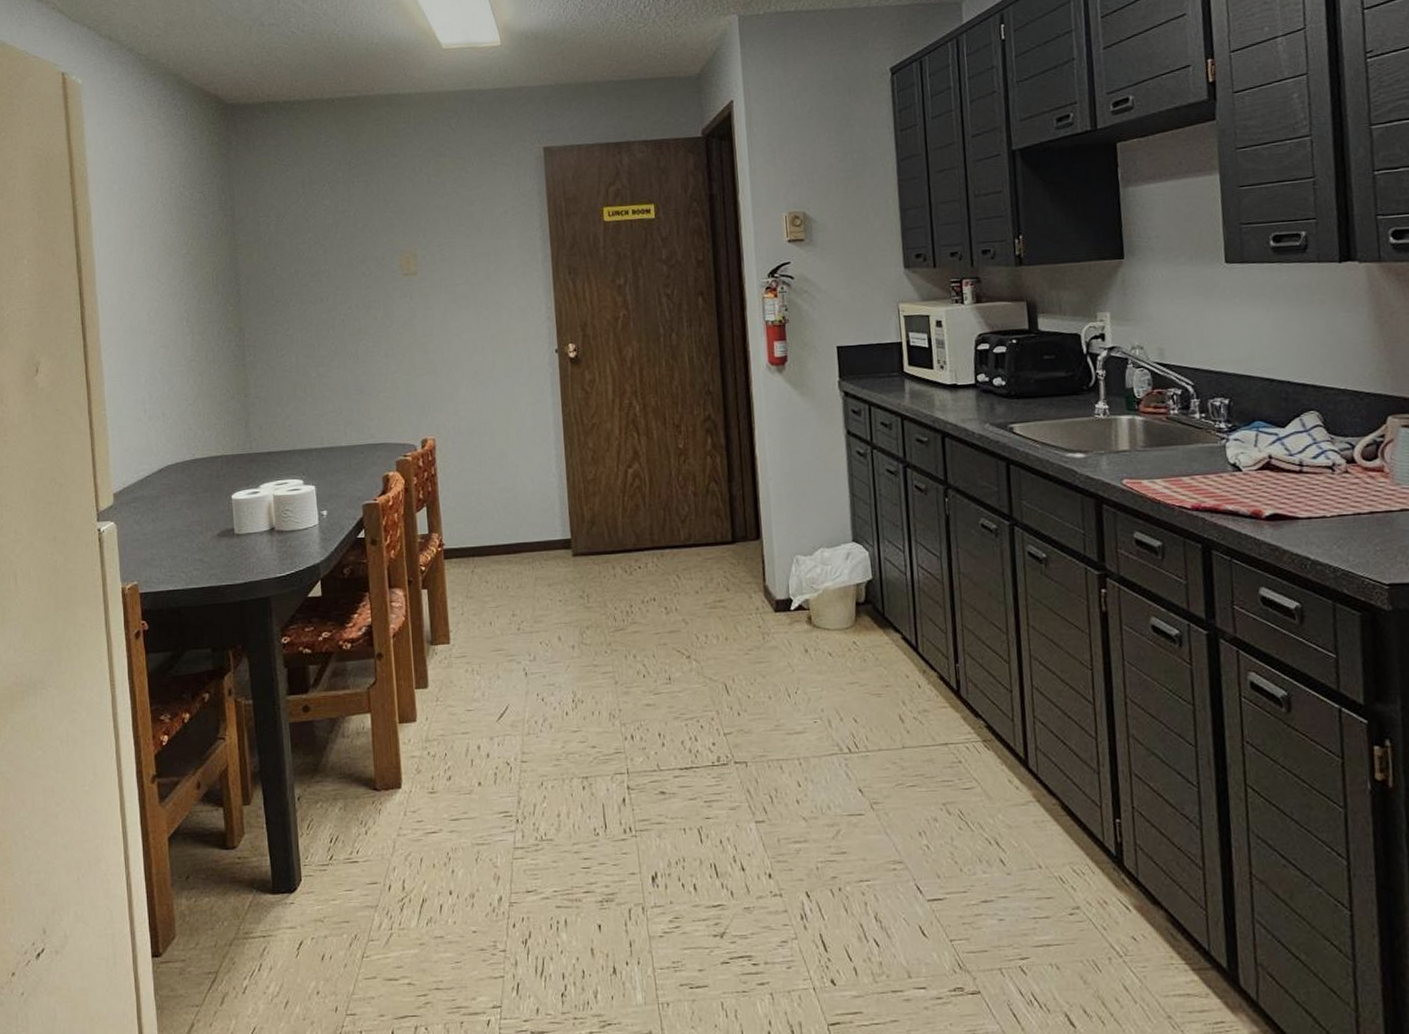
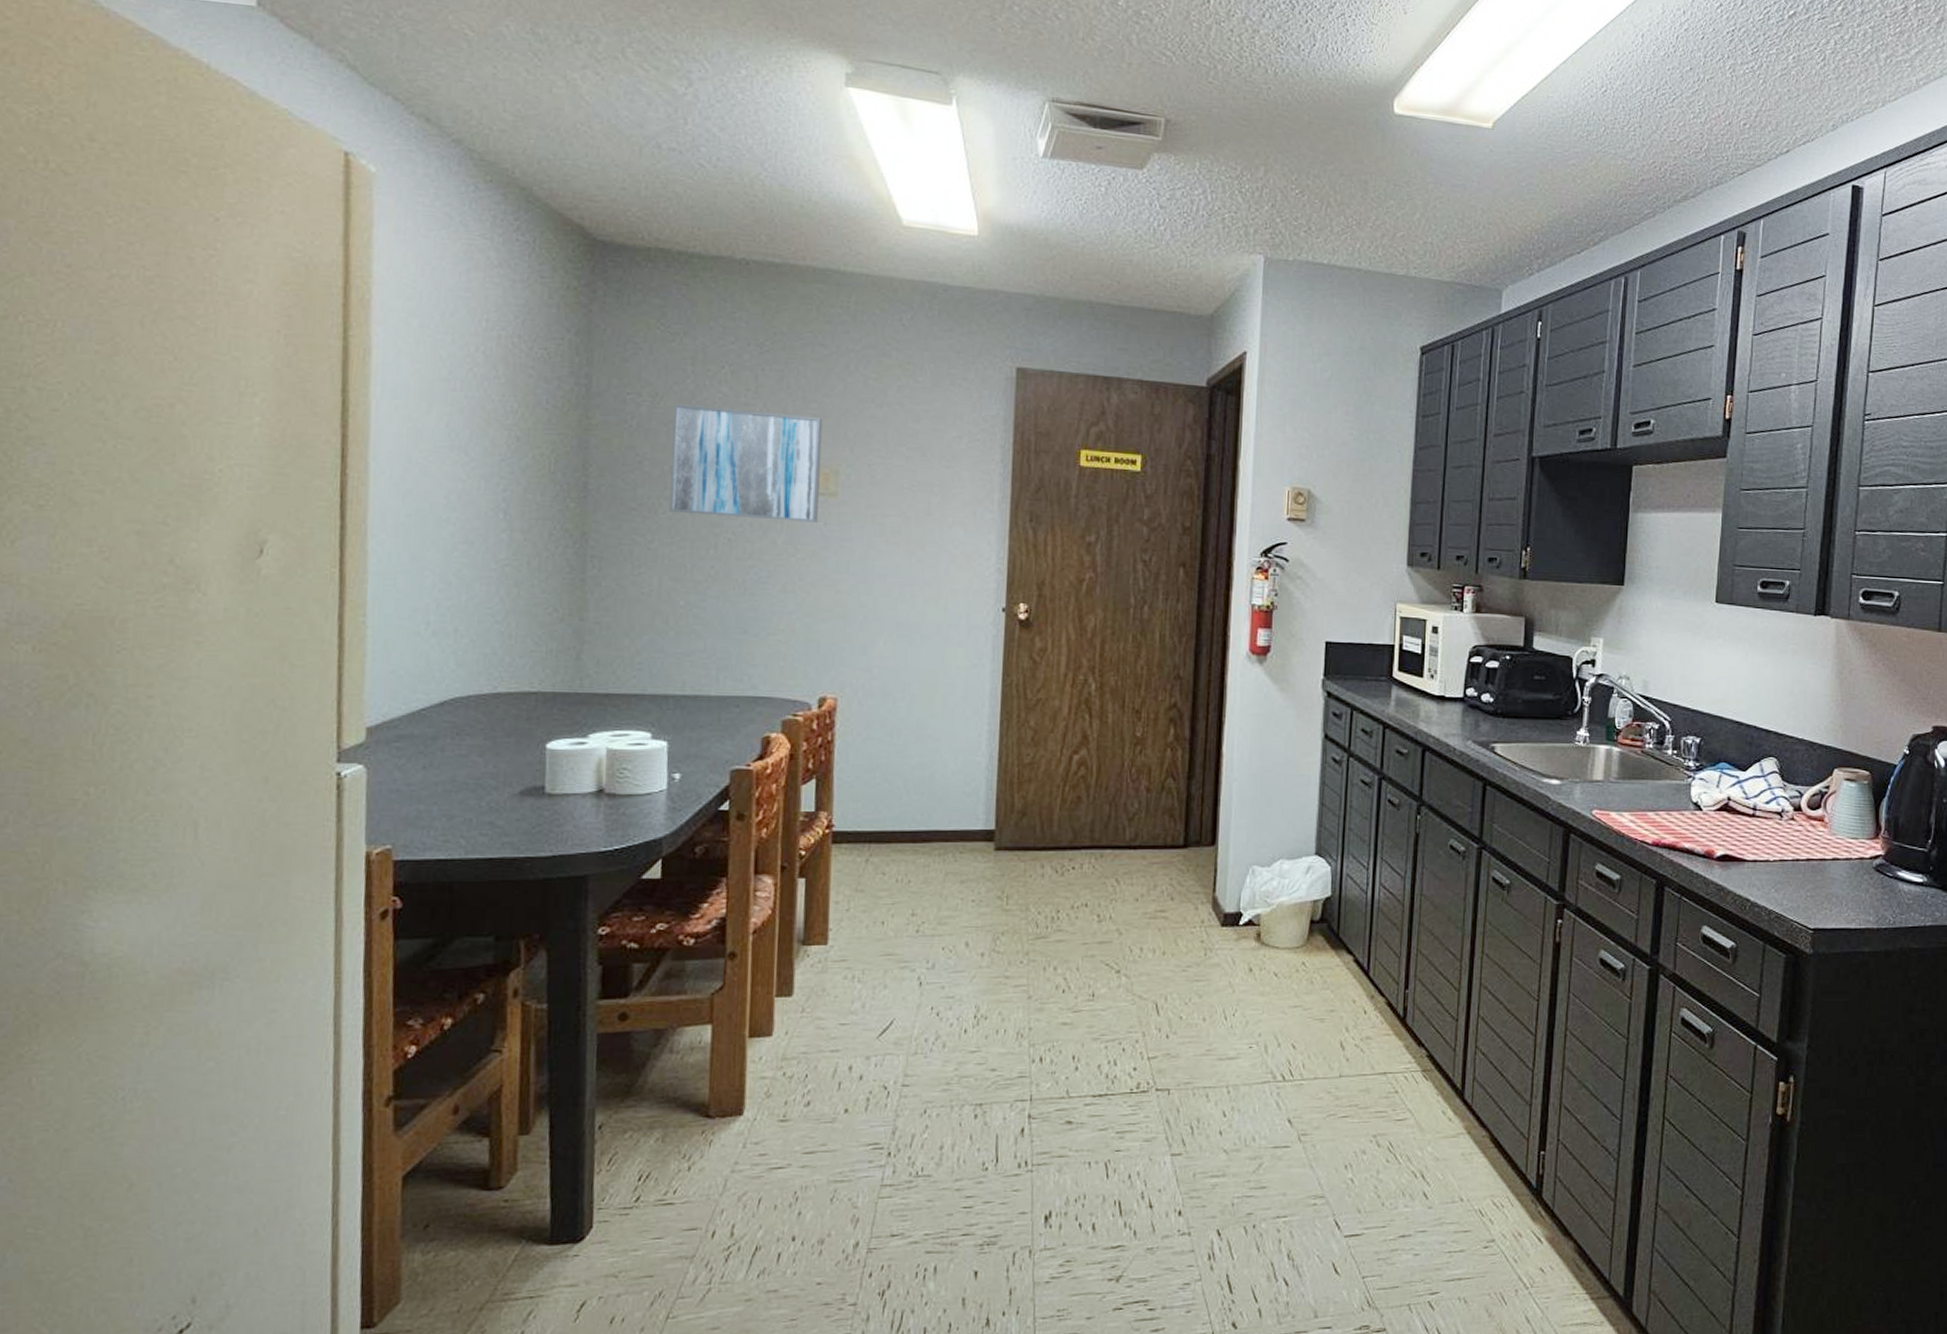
wall art: none [293,213,405,304] -> present [669,403,823,522]

